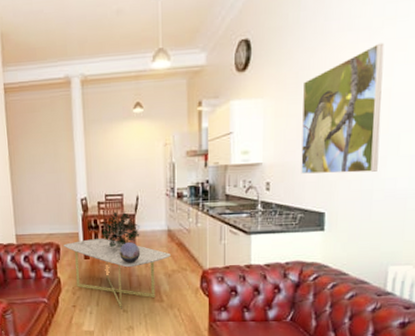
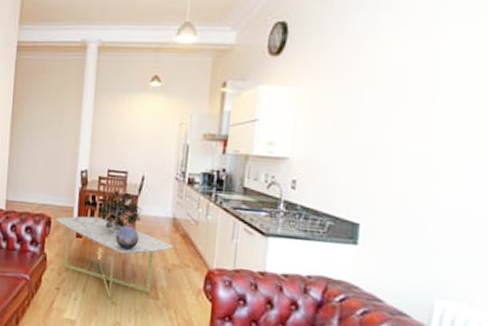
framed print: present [301,42,385,174] -> none [334,40,445,185]

